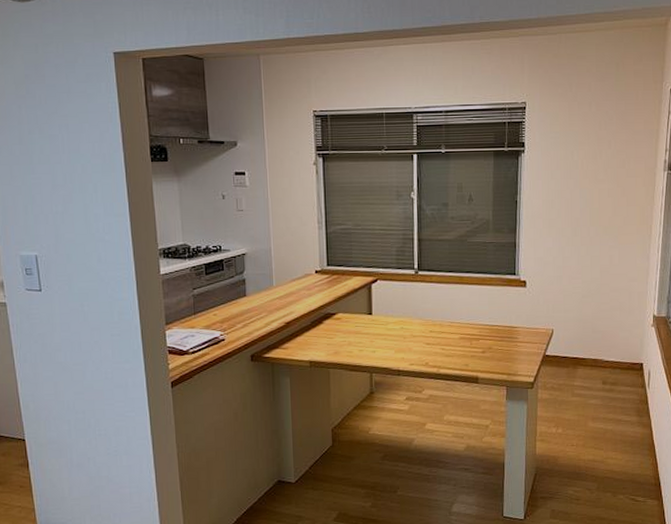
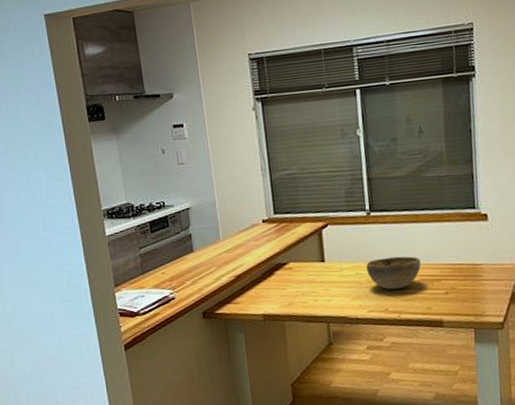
decorative bowl: none [411,314,463,346] -> present [366,256,422,290]

